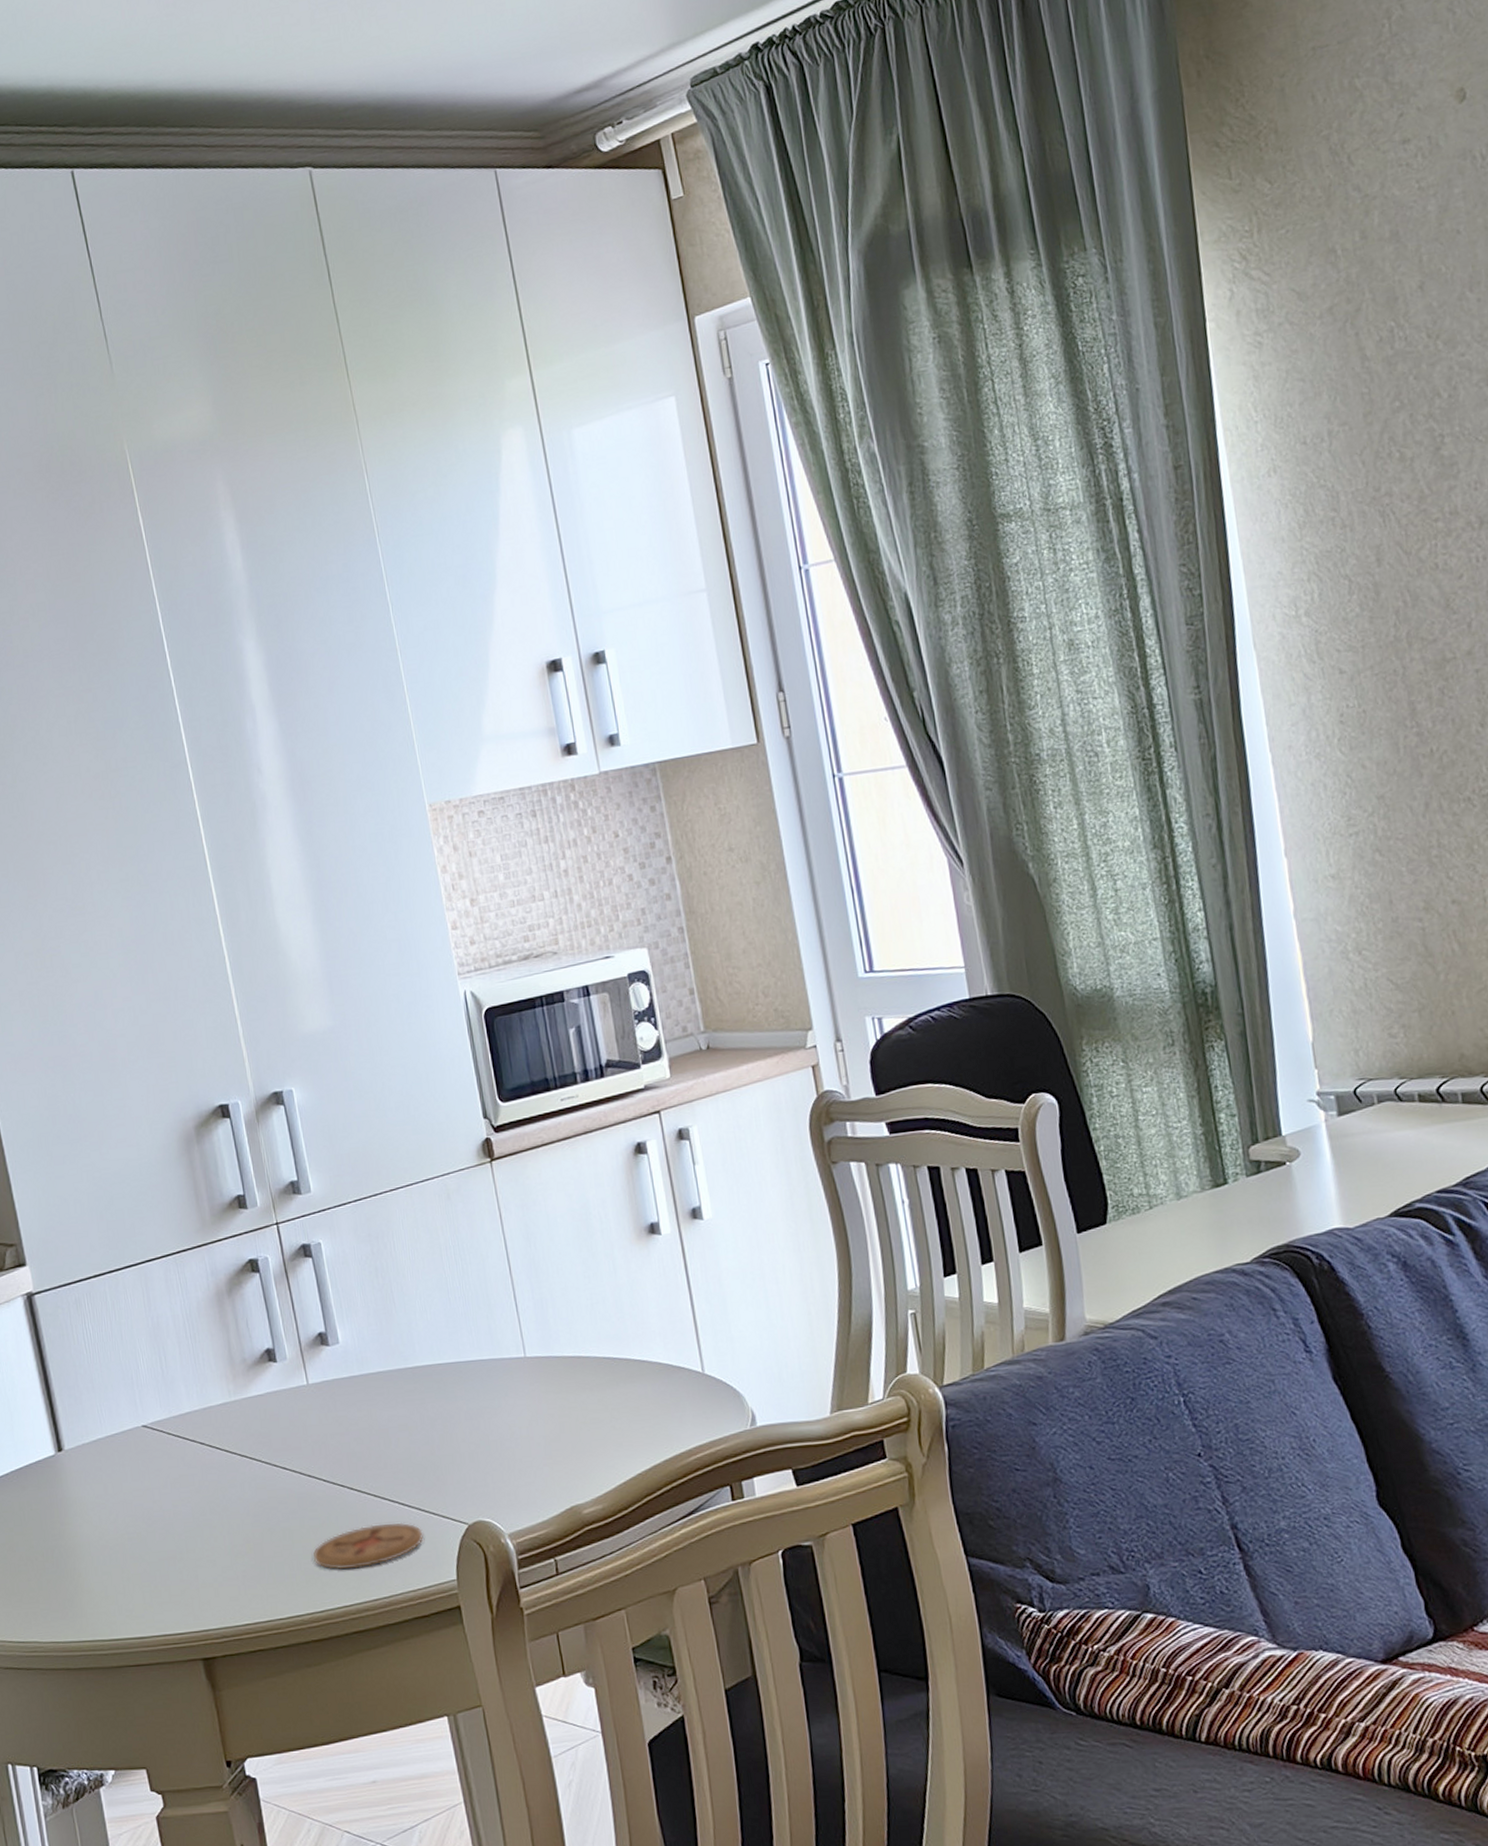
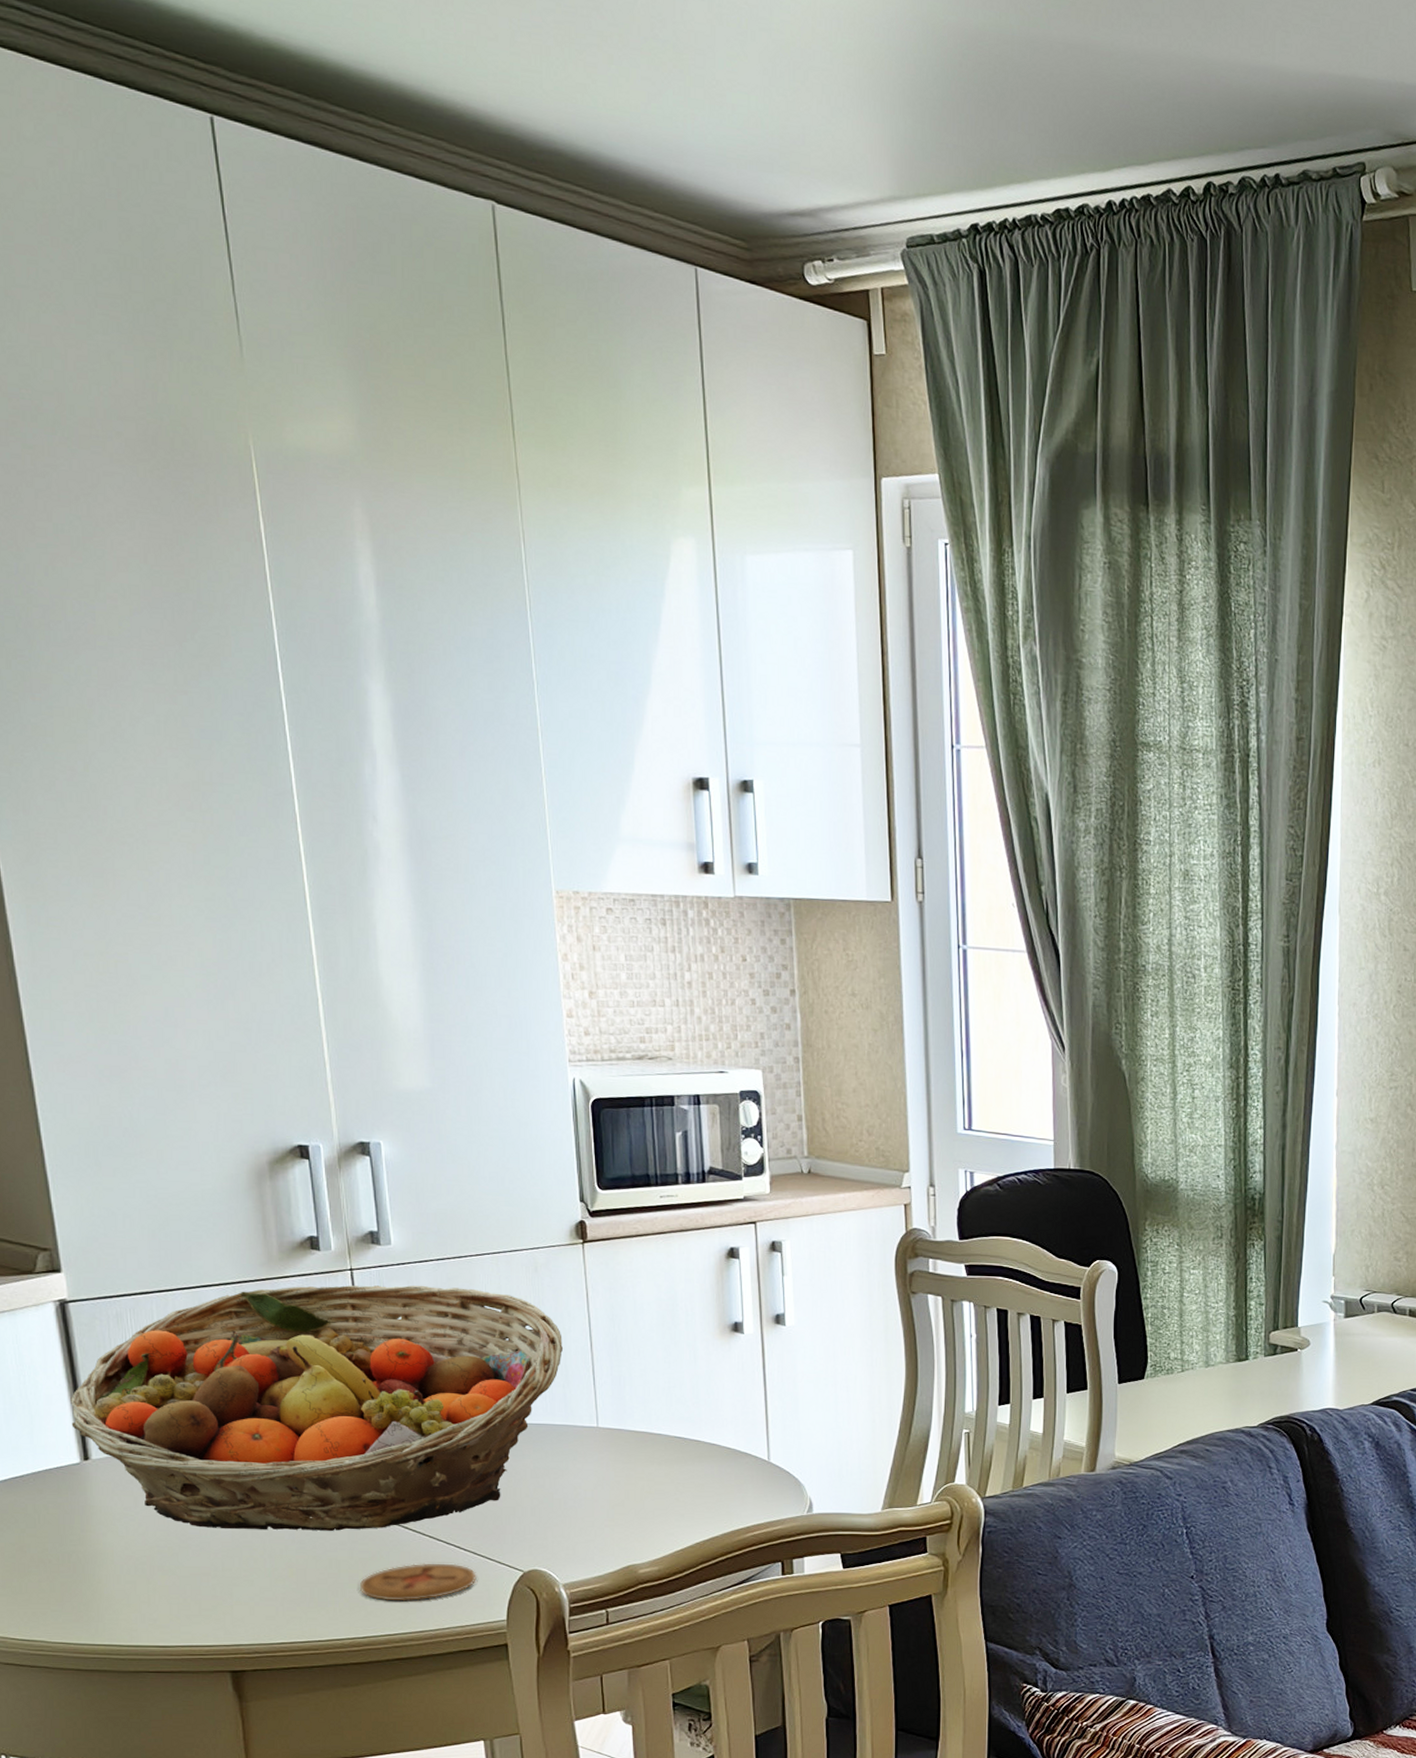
fruit basket: none [42,1226,483,1510] -> present [70,1285,563,1531]

